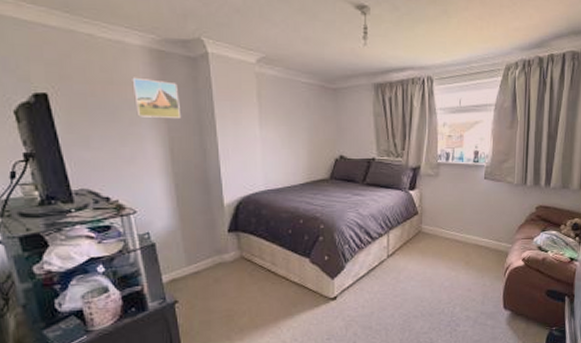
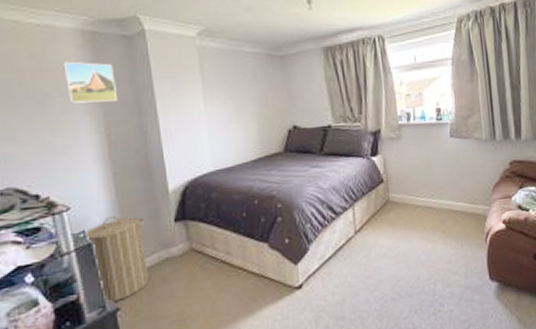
laundry hamper: none [148,222,204,297] -> present [84,215,149,304]

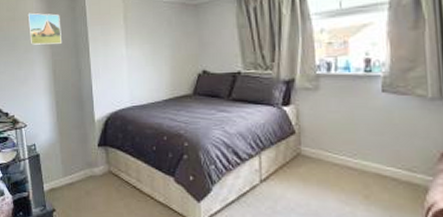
laundry hamper: present [84,215,149,304] -> none [34,135,77,205]

